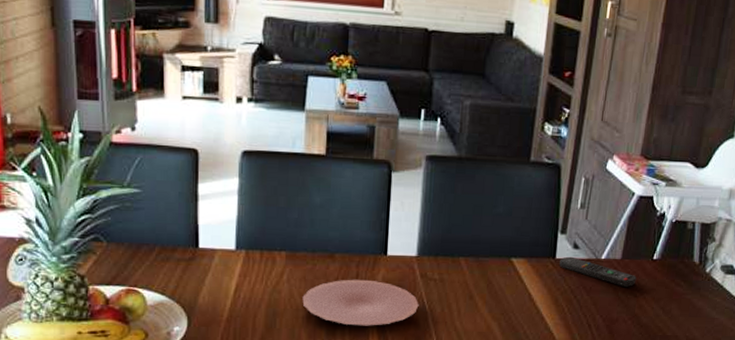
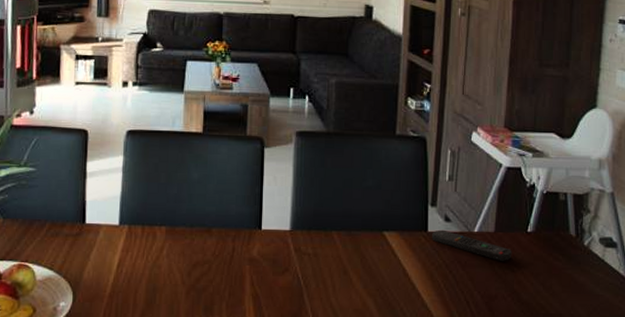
plate: present [302,279,419,326] -> none [181,254,294,302]

